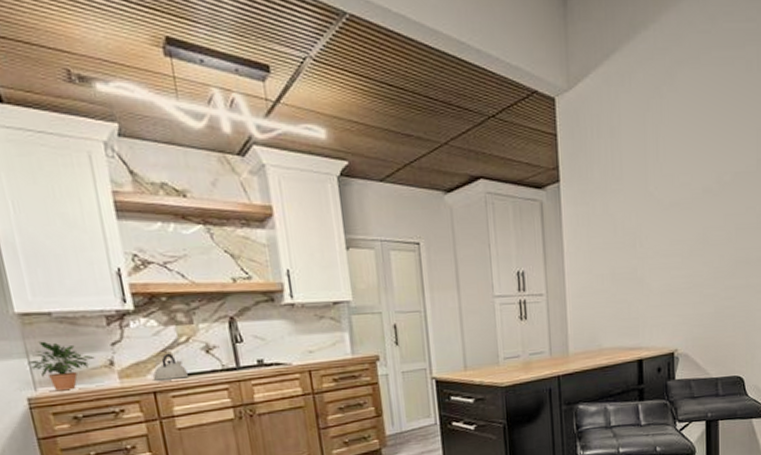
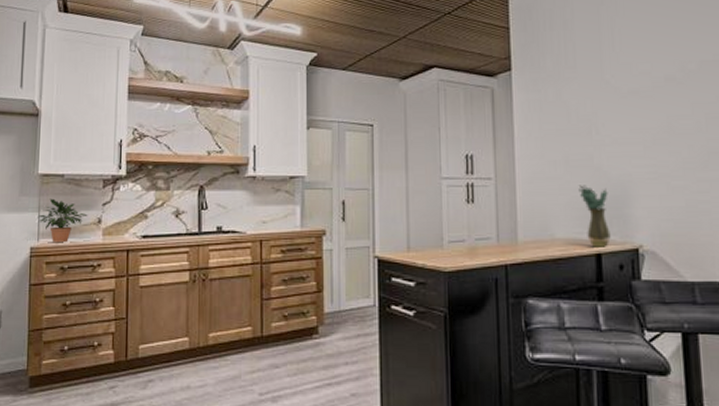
kettle: present [152,353,189,381] -> none [129,215,158,240]
vase: none [623,297,651,354] -> present [578,185,611,247]

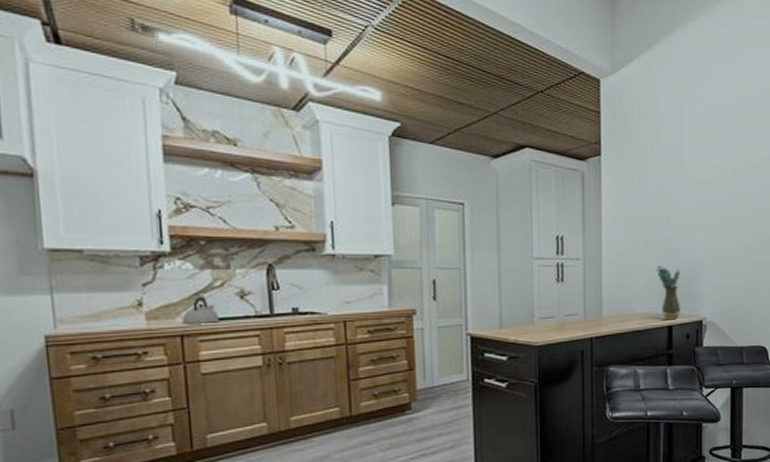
potted plant: present [37,198,88,243] -> none [49,278,123,330]
kettle: none [129,215,158,240] -> present [181,297,220,324]

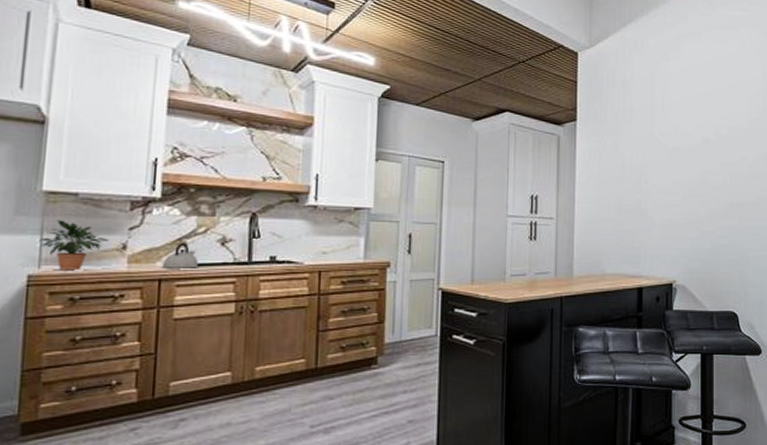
potted plant: none [49,278,123,330] -> present [38,220,109,271]
vase: present [656,265,681,320] -> none [627,227,651,282]

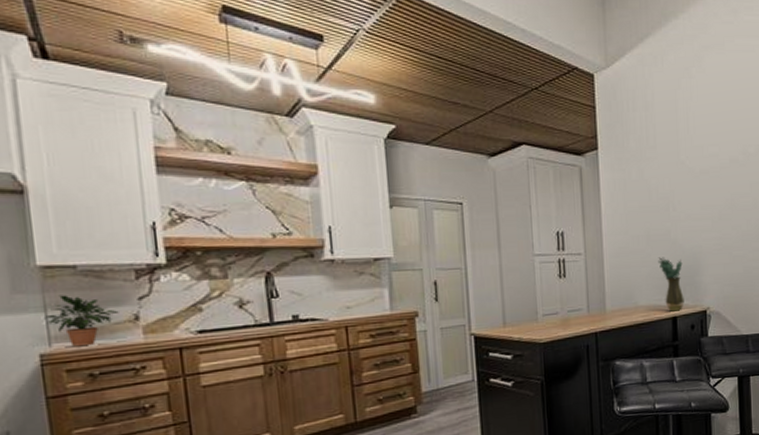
kettle: present [161,242,199,268] -> none [180,308,219,336]
vase: none [627,227,651,282] -> present [658,257,685,312]

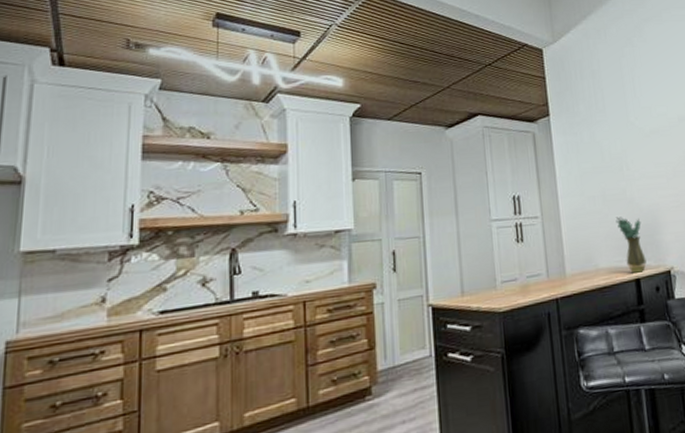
potted plant: present [43,295,119,347] -> none [16,279,88,333]

